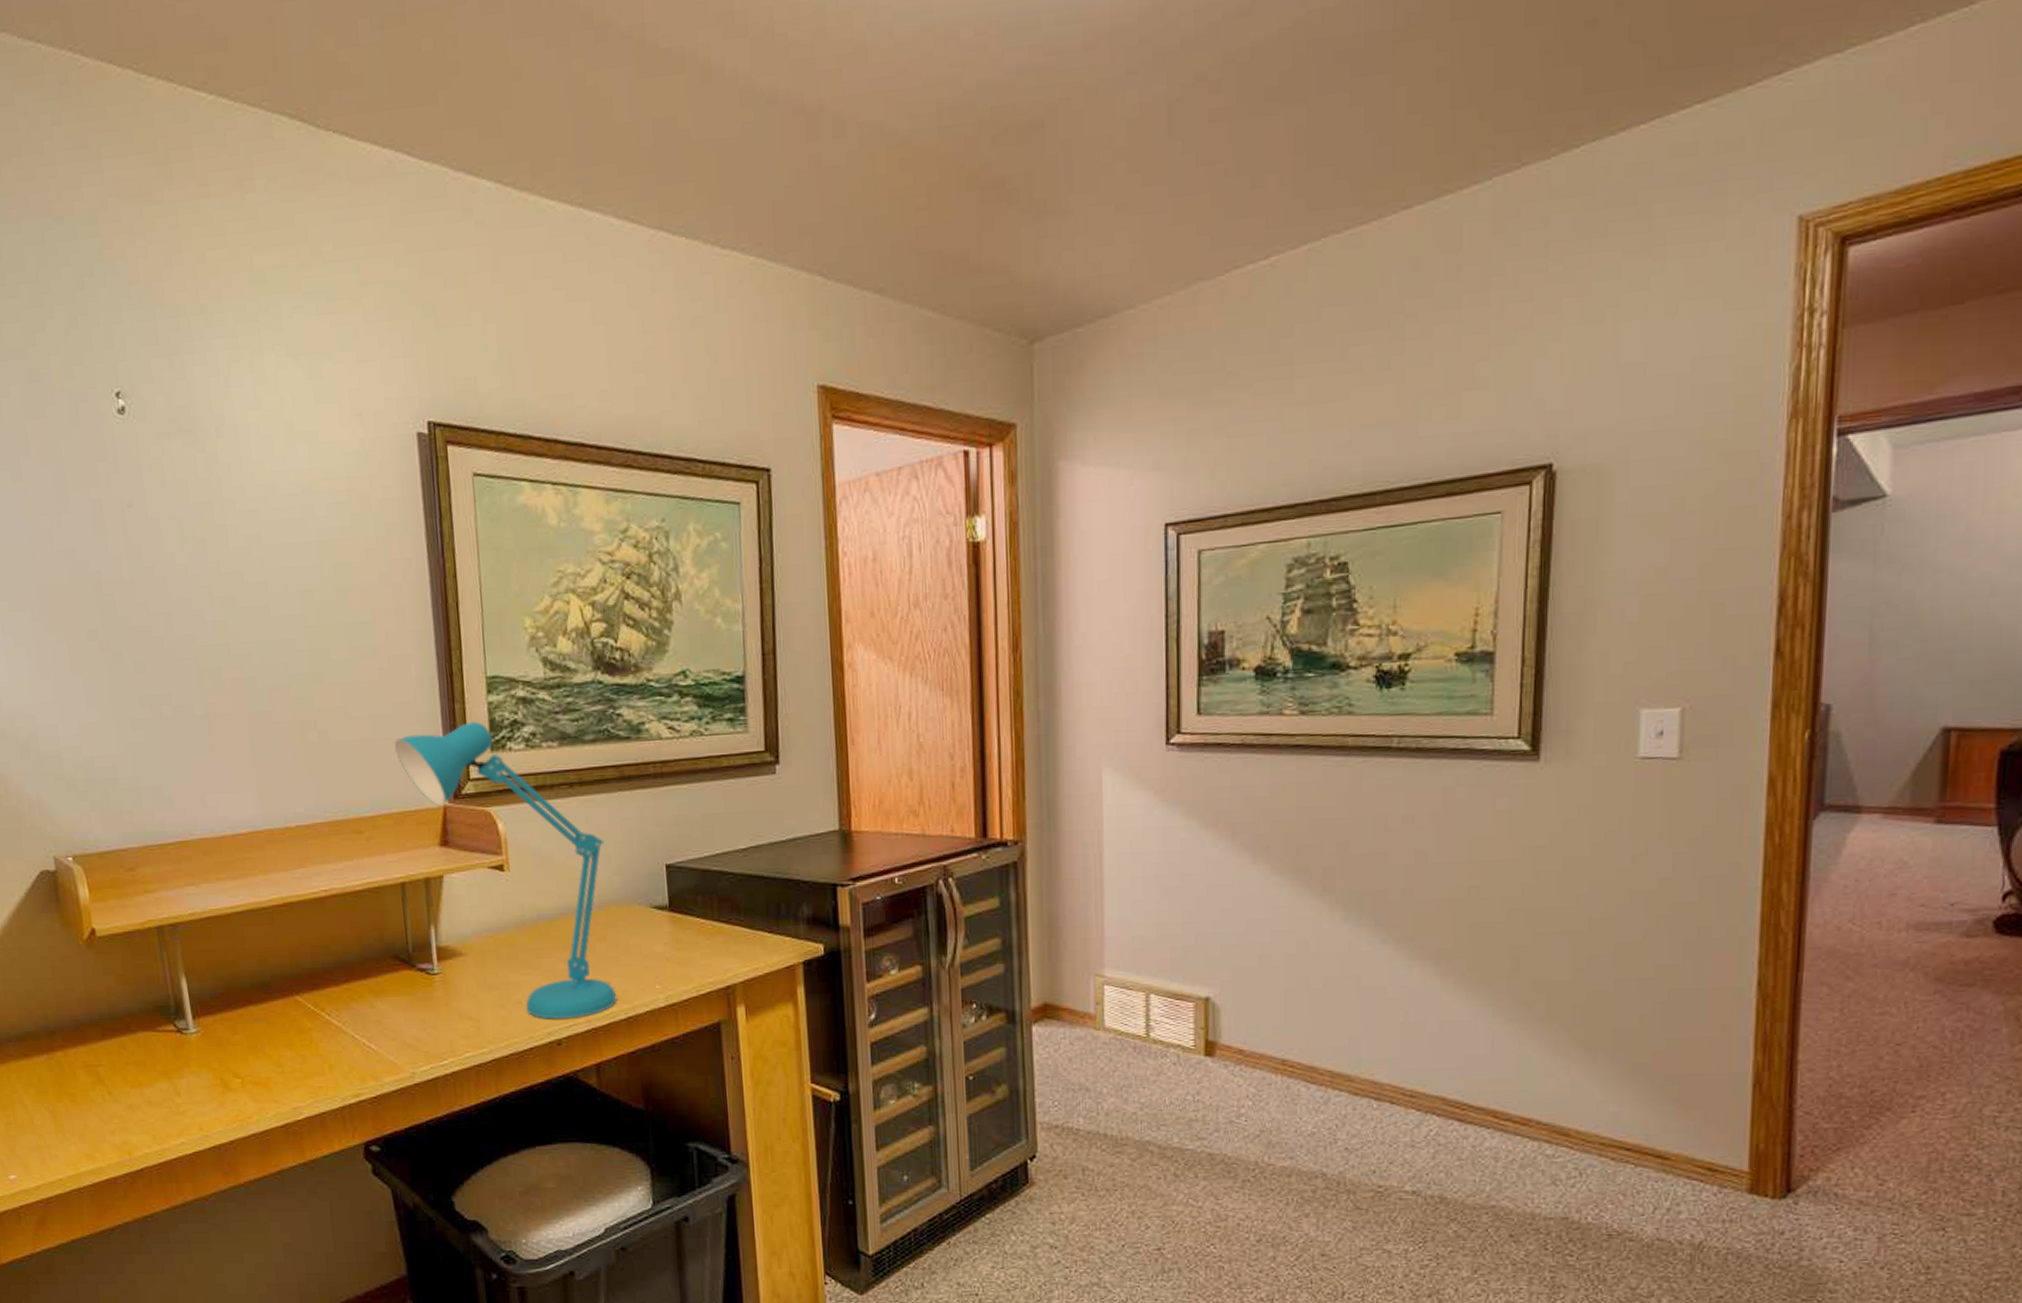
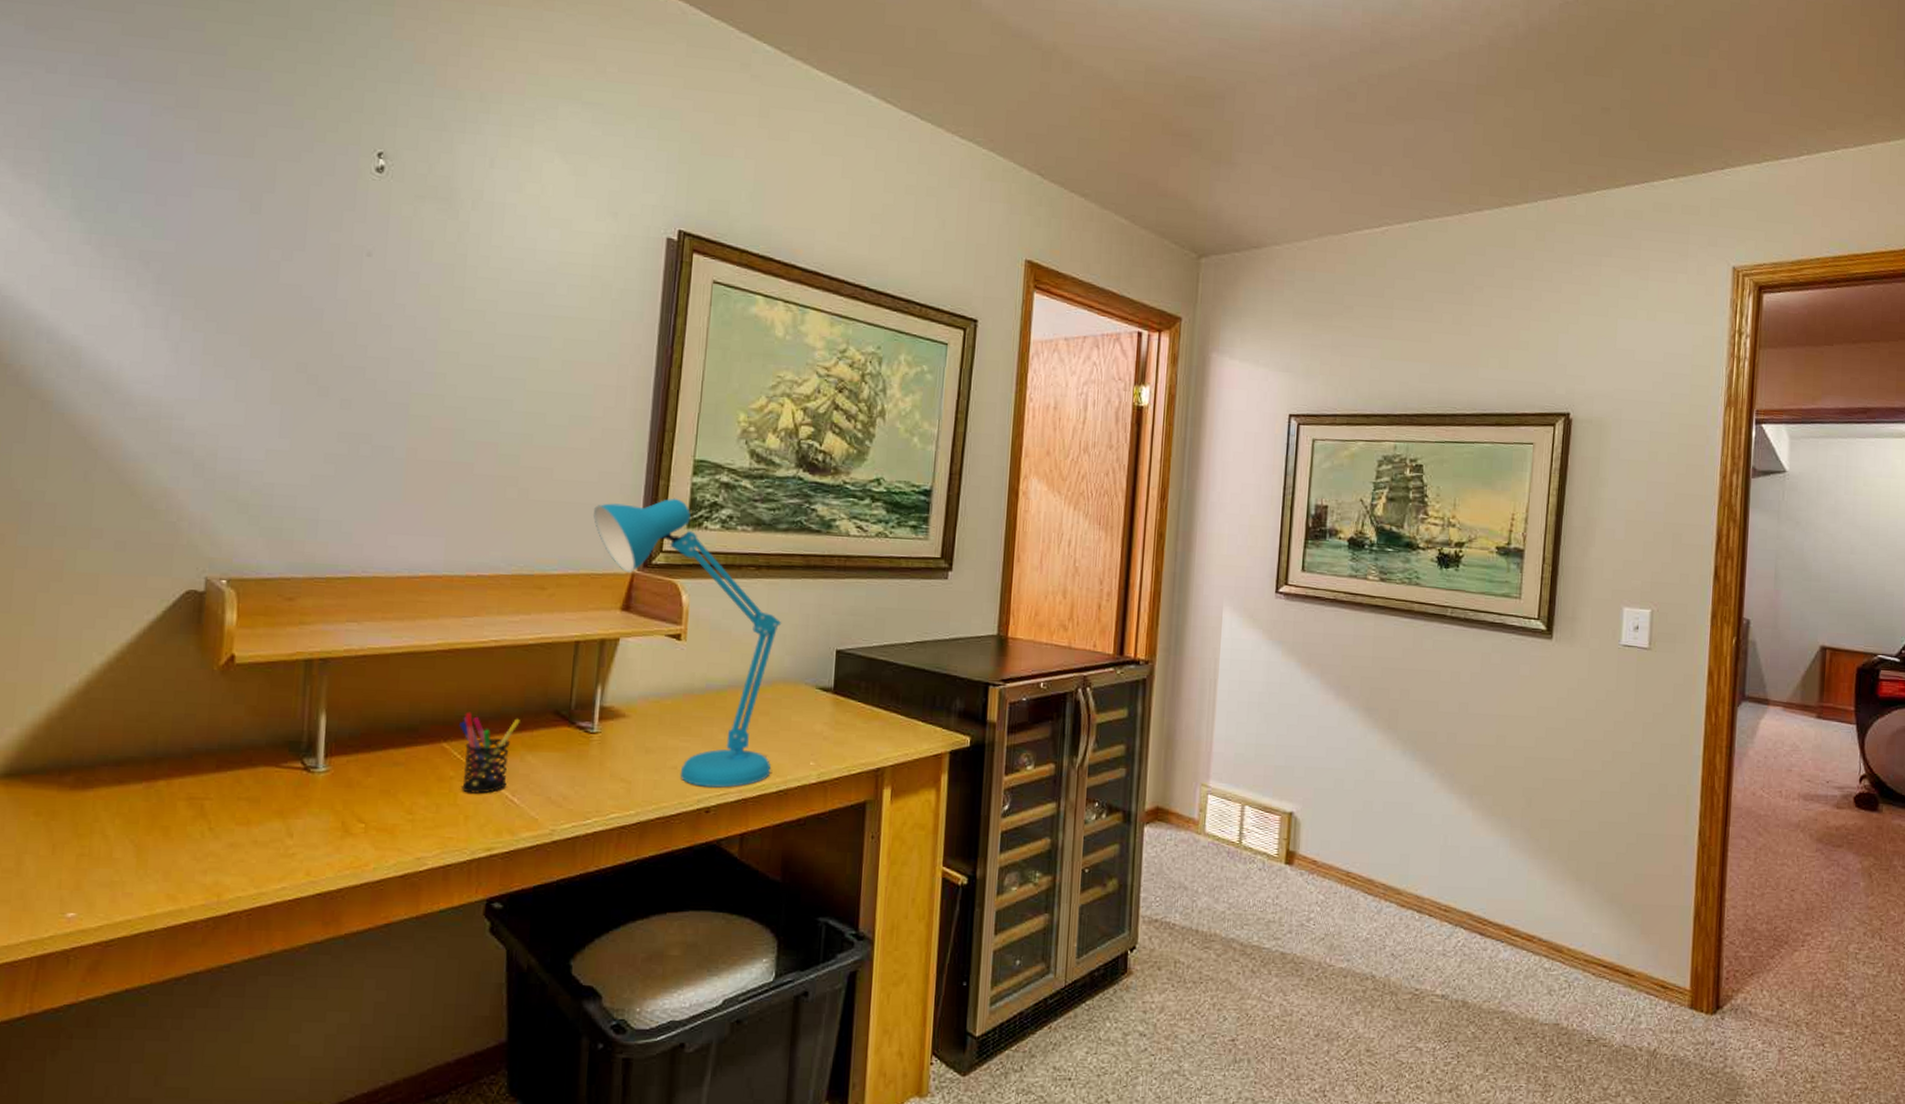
pen holder: none [306,963,363,1043] -> present [458,712,520,794]

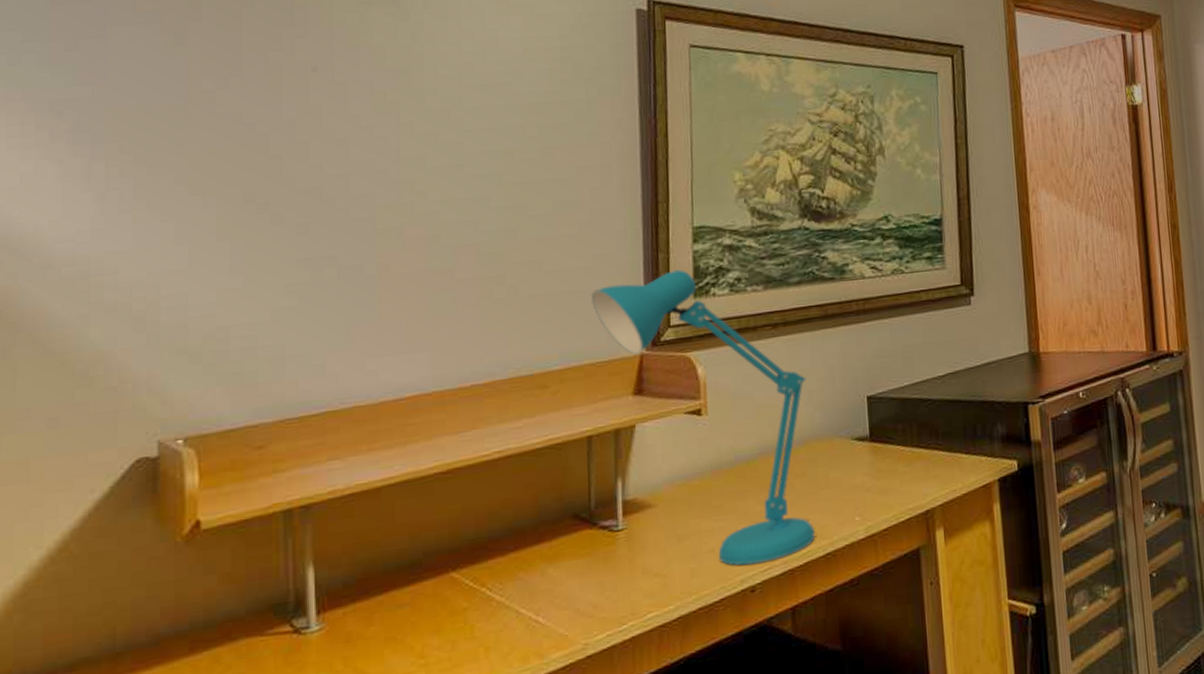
pen holder: present [458,712,520,794] -> none [467,530,536,622]

